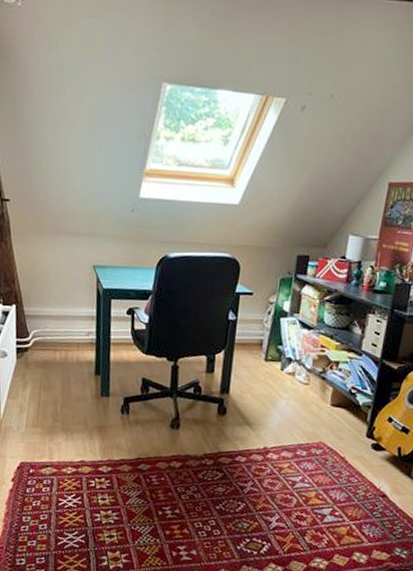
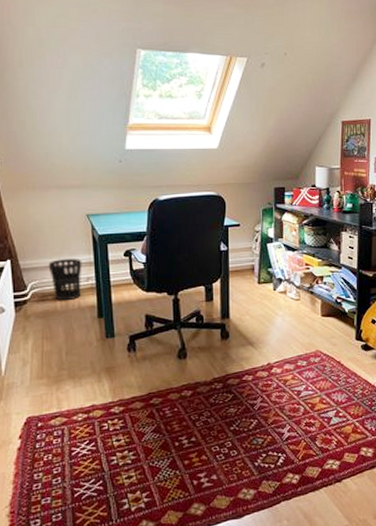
wastebasket: none [51,309,85,353] -> present [48,259,82,301]

